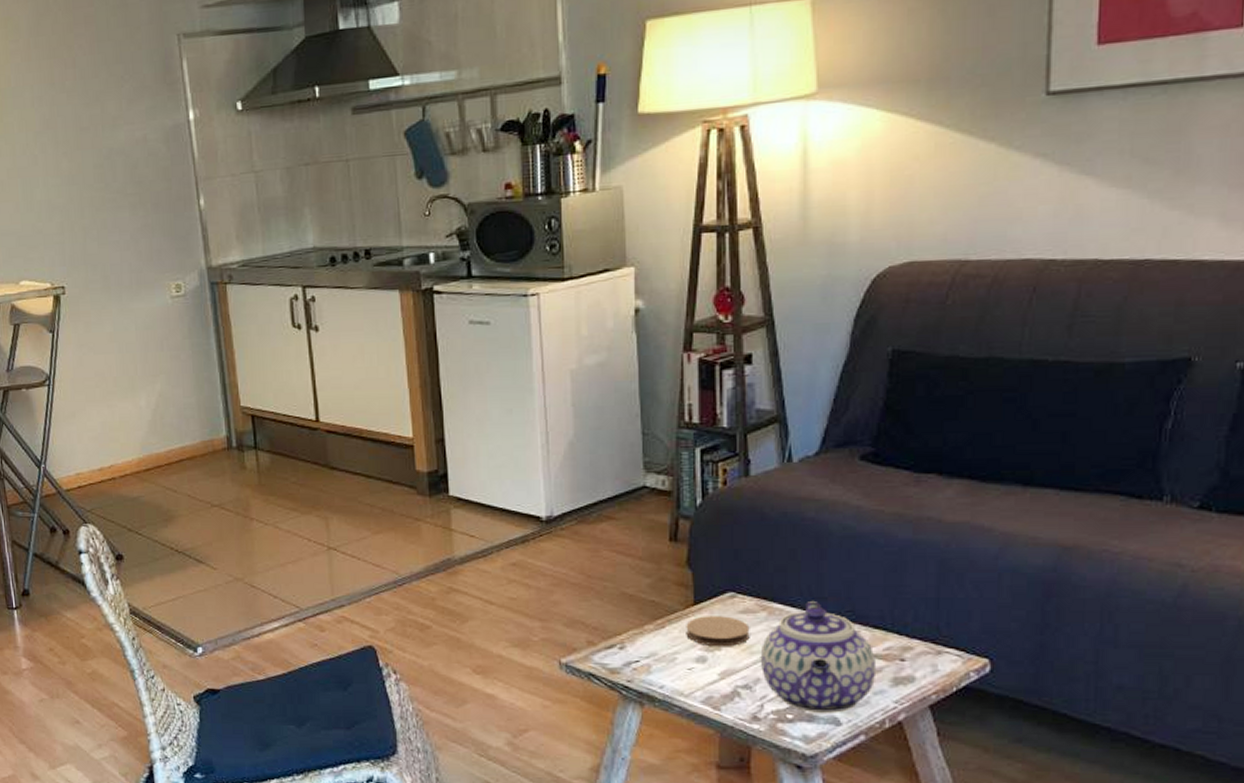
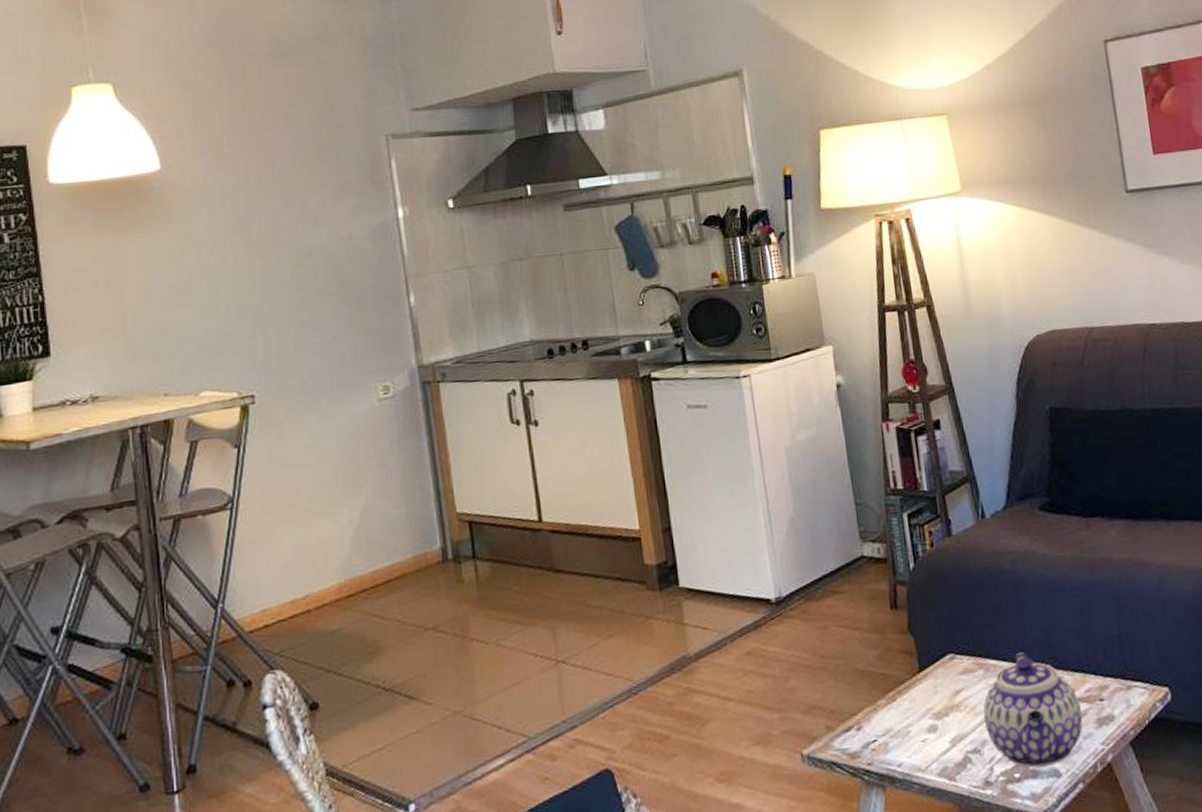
coaster: present [686,616,750,647] -> none [914,679,972,713]

